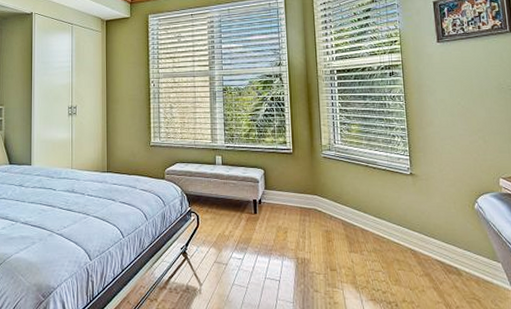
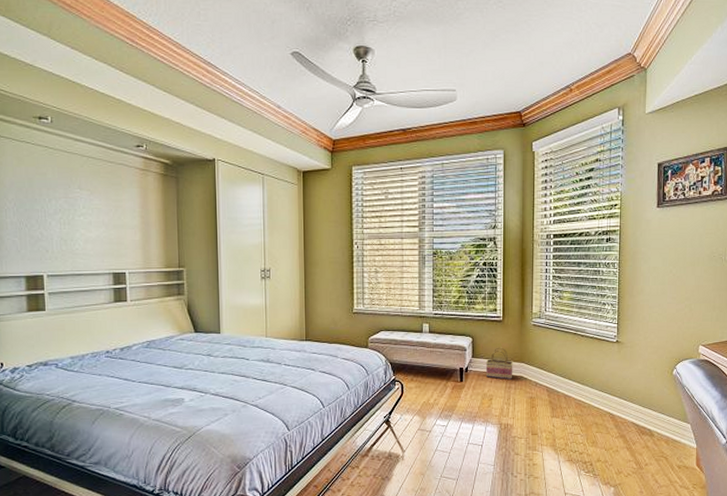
basket: none [278,179,307,212] -> present [485,347,513,380]

